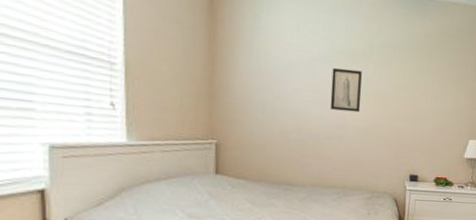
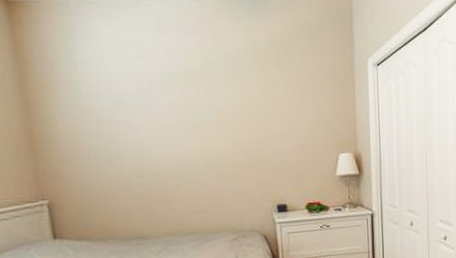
wall art: present [330,67,362,113] -> none [168,94,208,144]

